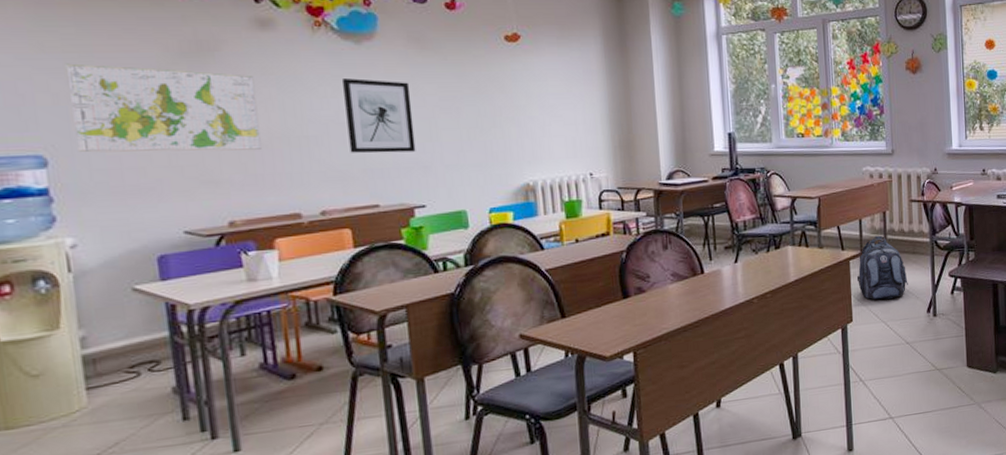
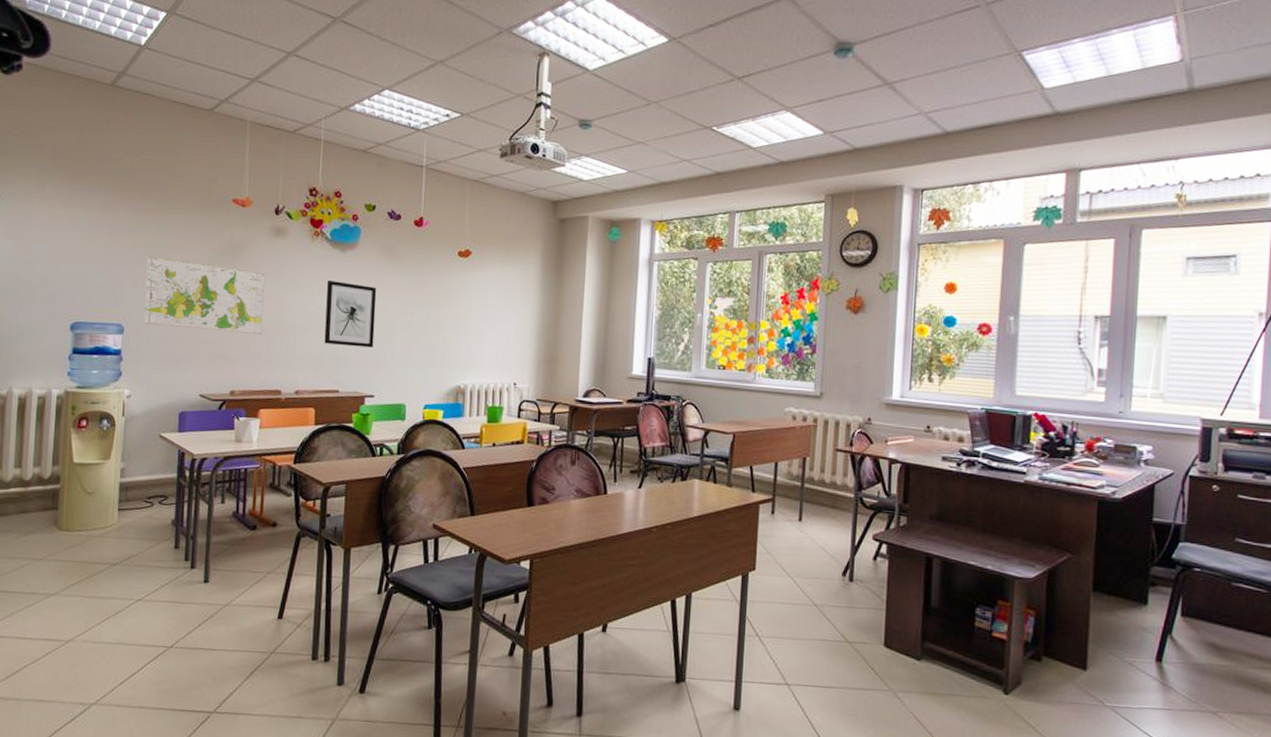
backpack: present [856,235,908,299] -> none [765,482,824,553]

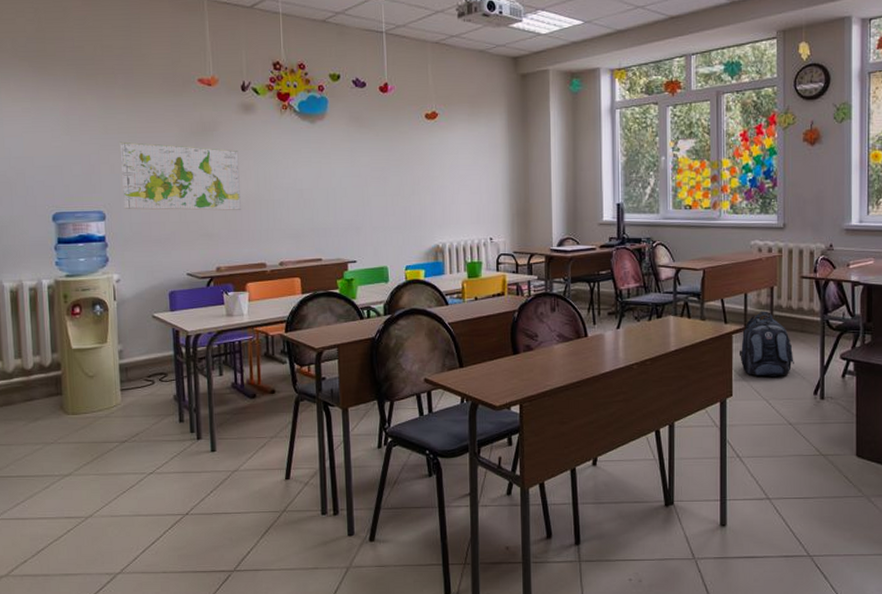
wall art: present [324,281,377,348] -> none [299,152,351,215]
backpack: none [765,482,824,553] -> present [738,311,794,377]

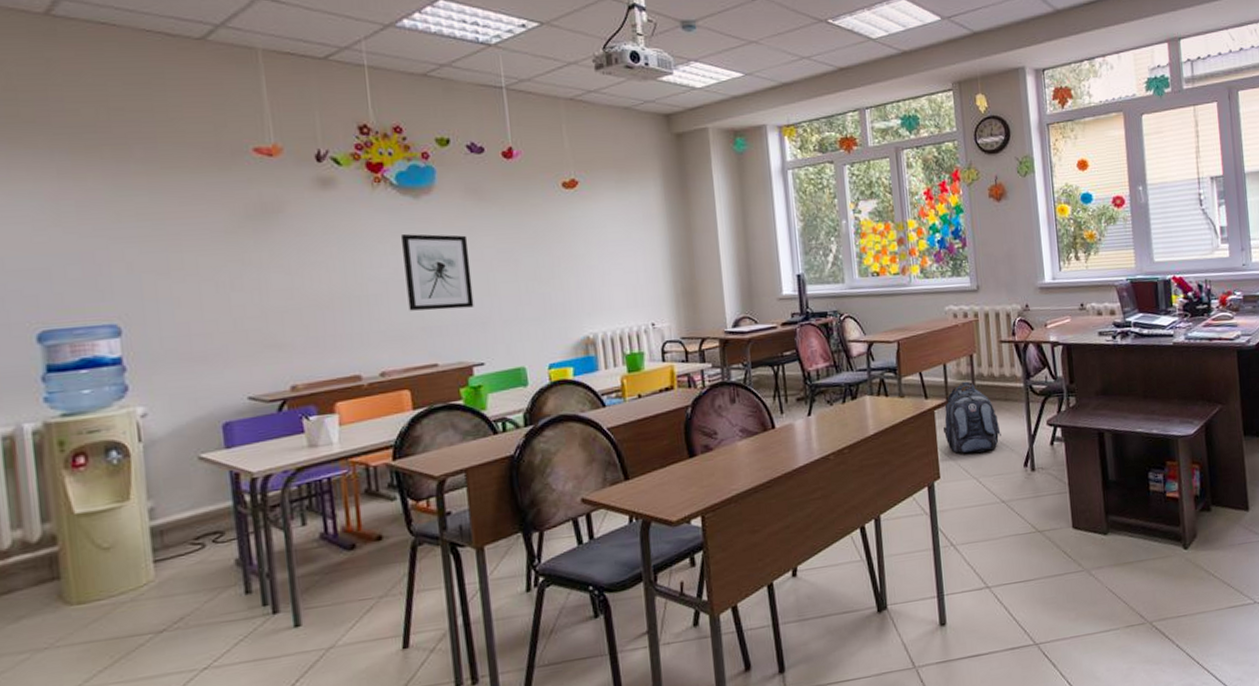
map: present [119,141,241,211] -> none [139,231,323,320]
wall art: none [299,152,351,215] -> present [400,234,474,311]

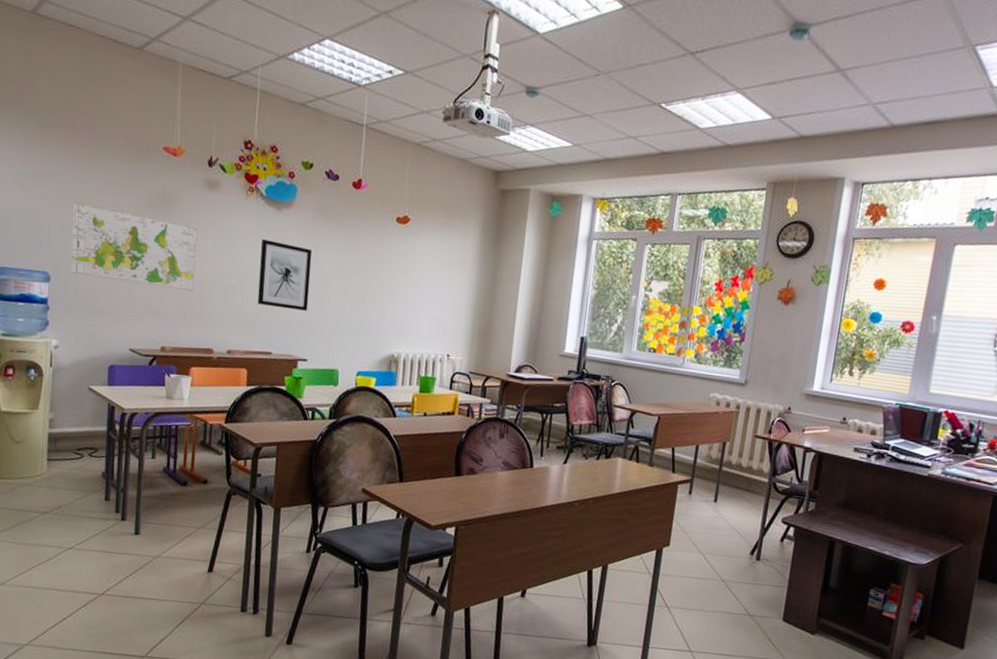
map: none [139,231,323,320] -> present [71,201,198,291]
backpack: present [942,381,1001,453] -> none [681,465,736,532]

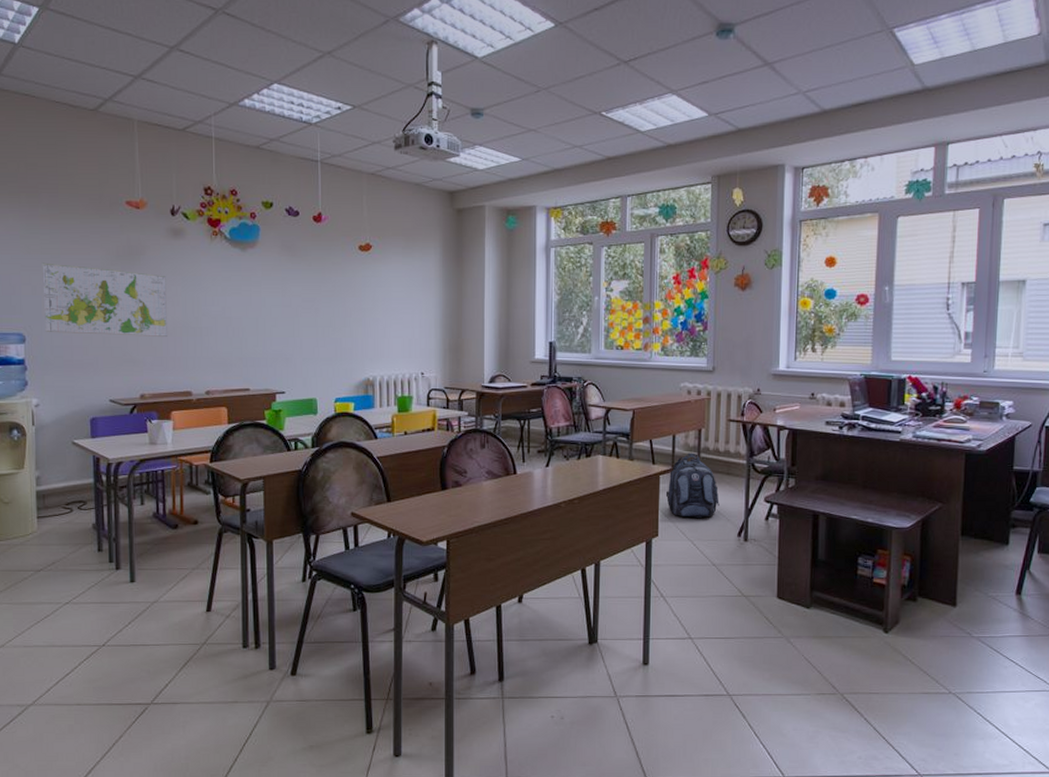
wall art: present [257,239,313,311] -> none [229,280,281,345]
backpack: none [681,465,736,532] -> present [665,452,720,518]

